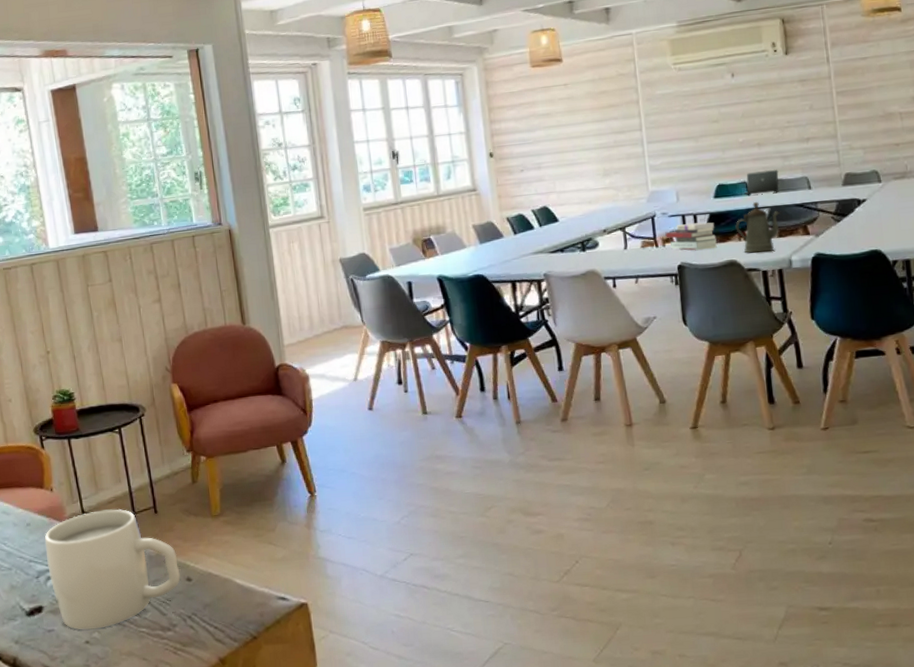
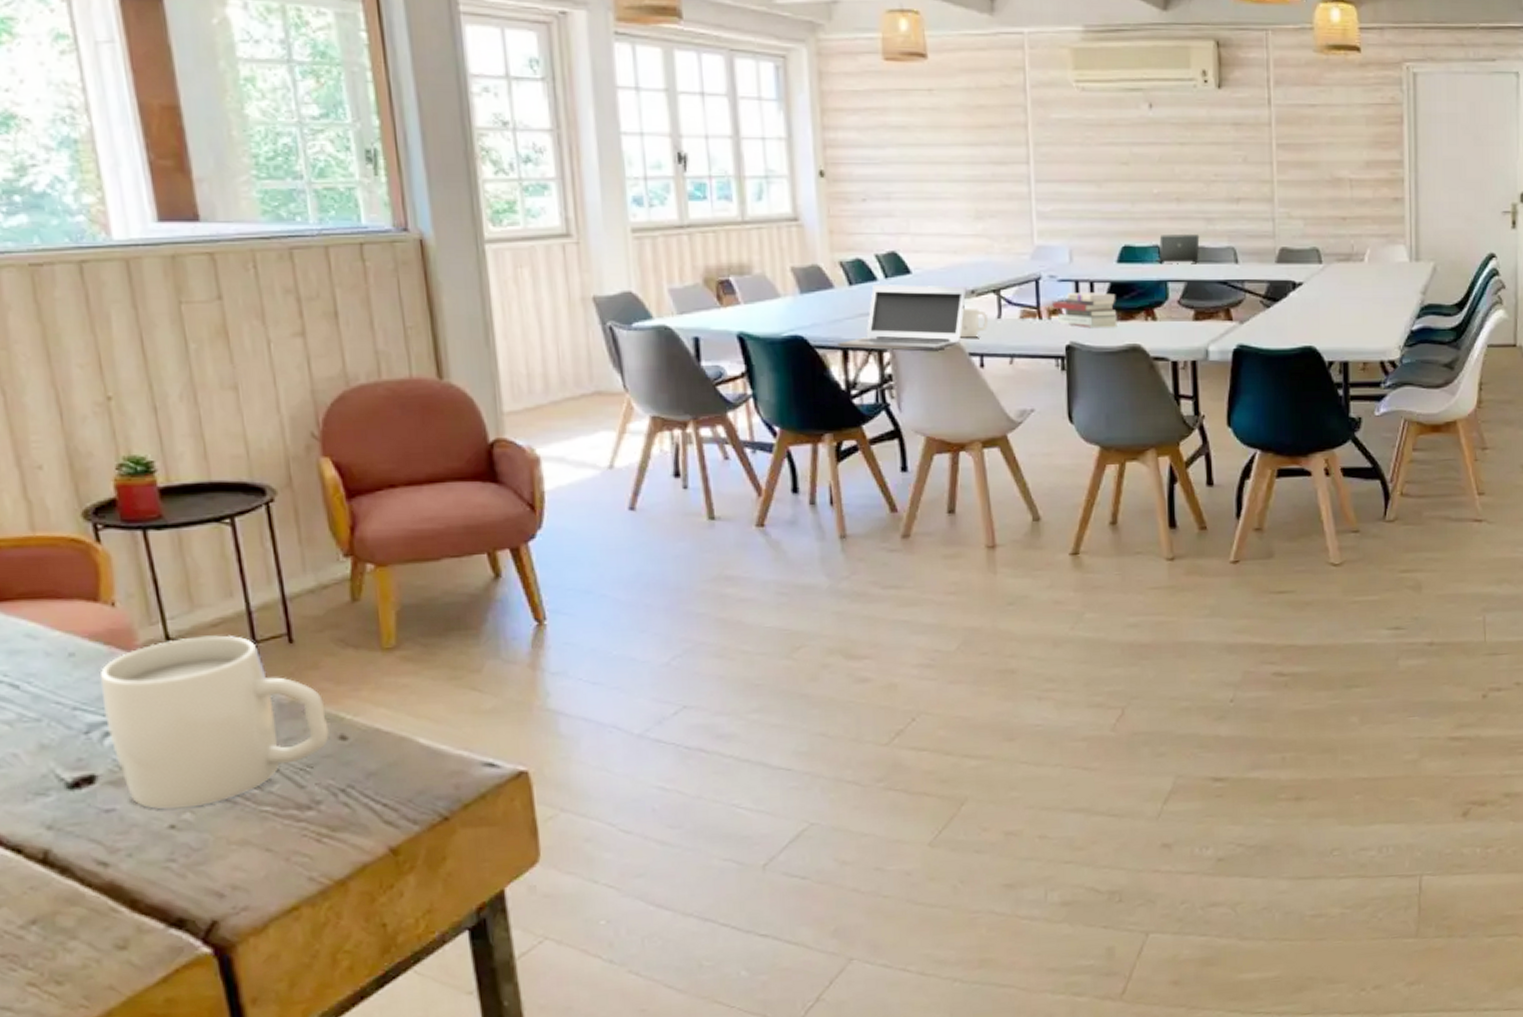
laptop: none [508,228,600,281] -> present [837,285,967,351]
mug: none [596,243,617,267] -> present [959,307,988,338]
coffee pot: present [735,201,781,253] -> none [1142,272,1199,337]

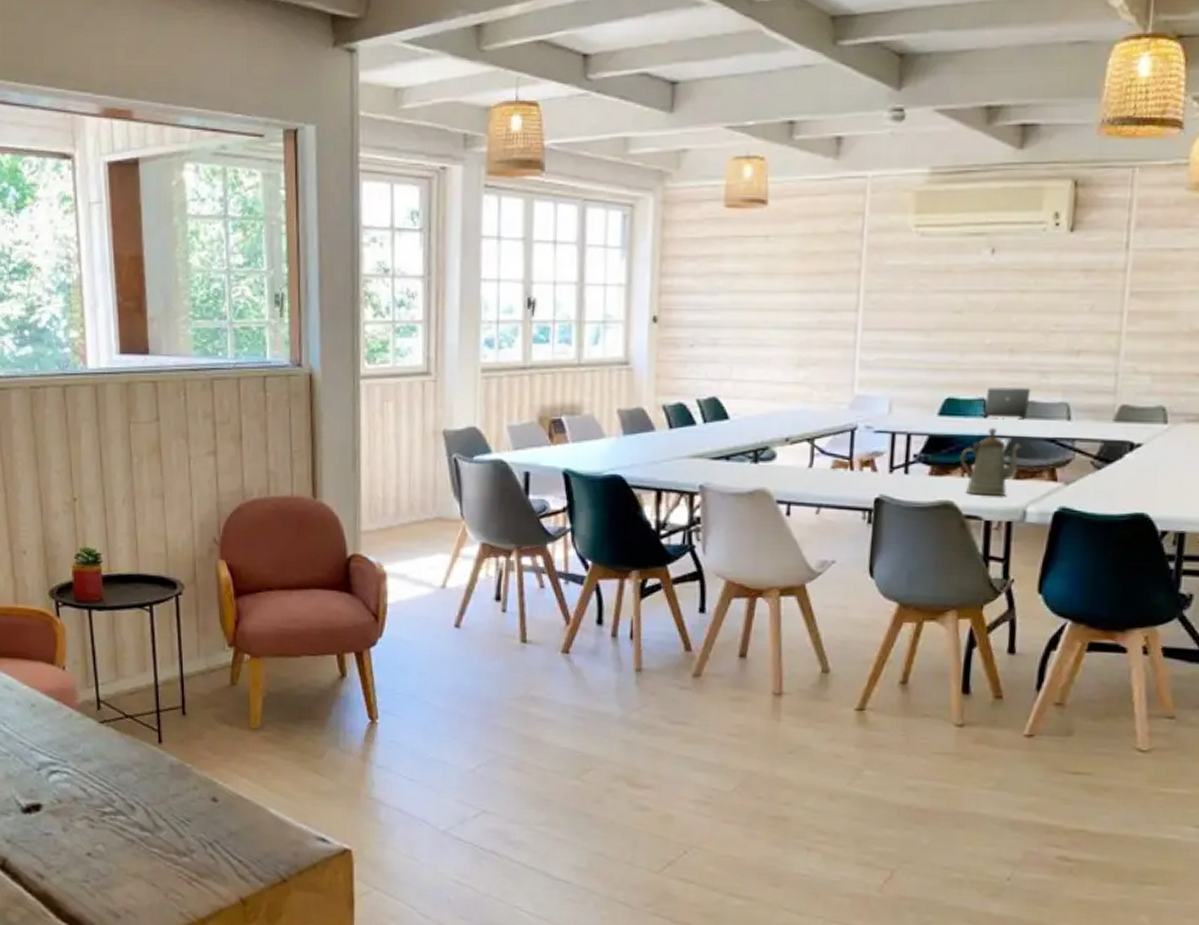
mug: present [99,635,330,809] -> none [50,701,205,841]
laptop: present [837,285,967,351] -> none [652,429,782,496]
mug: present [959,307,988,338] -> none [768,455,799,486]
books: present [1052,292,1118,329] -> none [865,445,933,483]
coffee pot: none [1142,272,1199,337] -> present [960,427,1023,496]

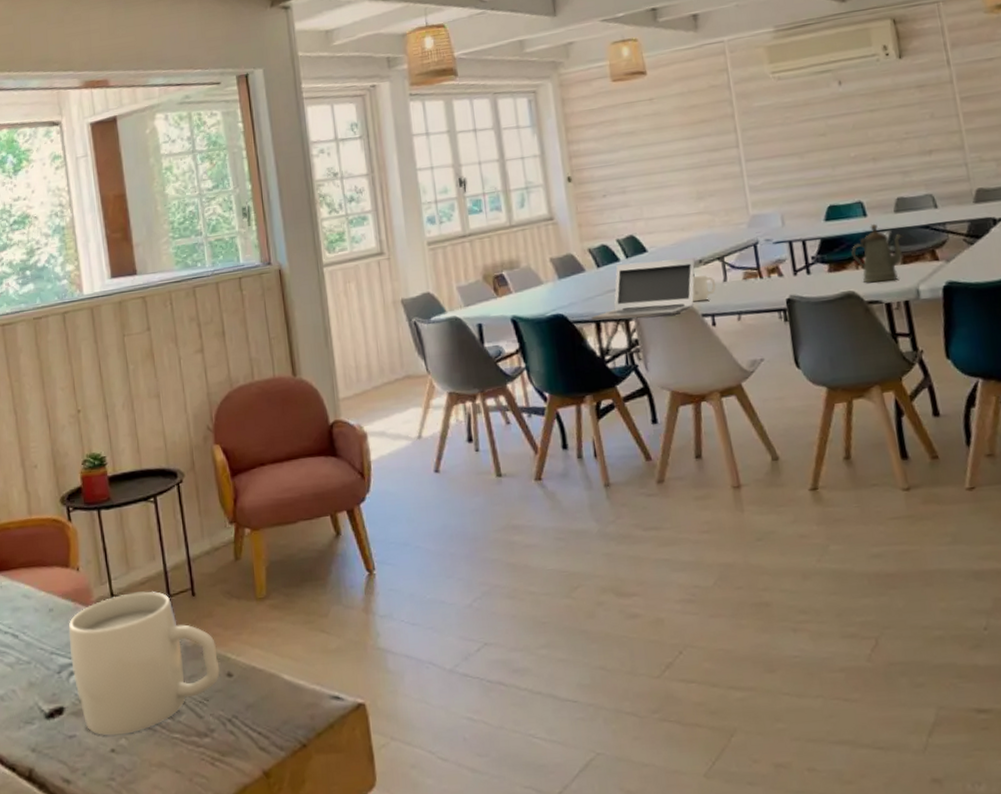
mug: none [50,701,205,841] -> present [68,590,220,736]
laptop: none [652,429,782,496] -> present [591,258,695,321]
mug: none [768,455,799,486] -> present [692,275,716,302]
laptop: present [980,387,1031,418] -> none [860,187,900,217]

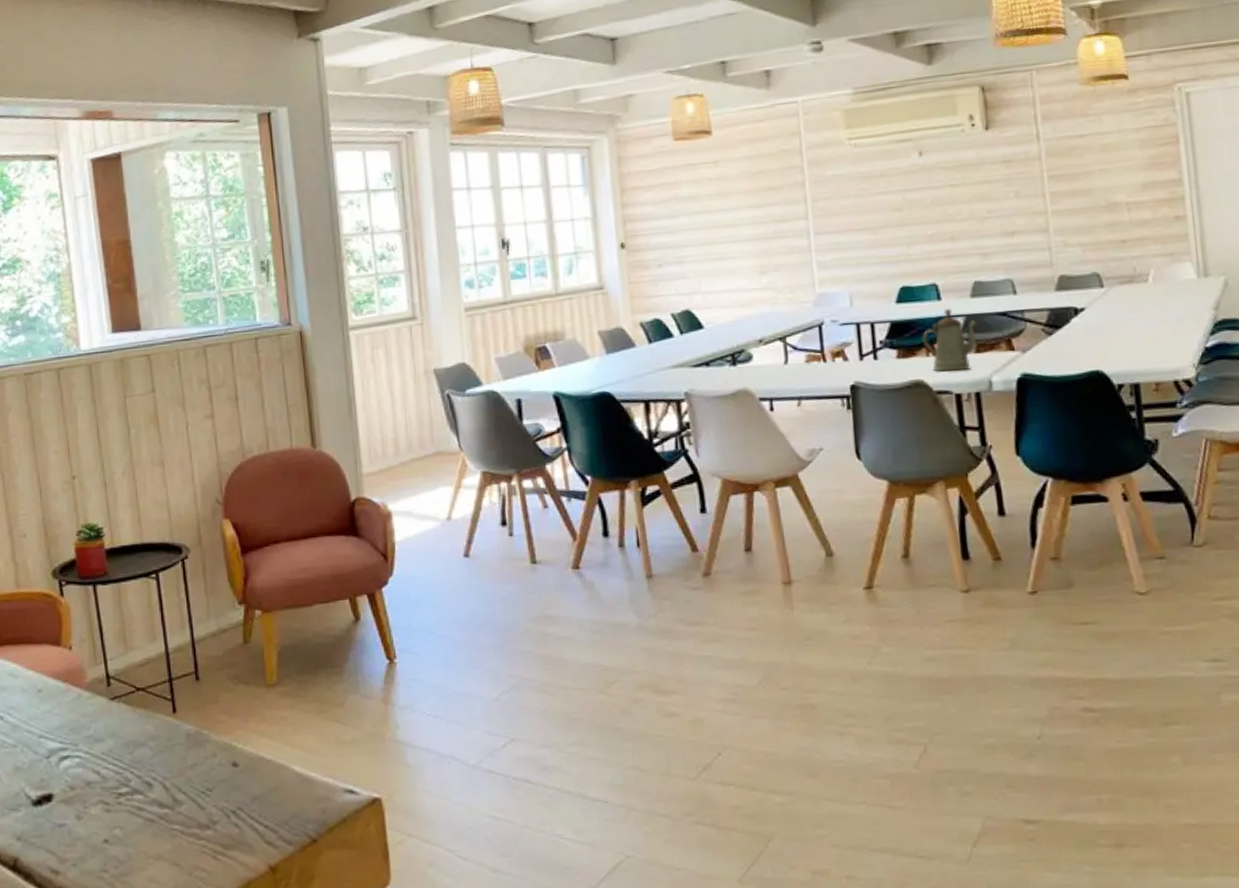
mug: present [68,590,220,736] -> none [59,673,225,825]
laptop: present [591,258,695,321] -> none [640,337,755,401]
mug: present [692,275,716,302] -> none [749,356,776,385]

